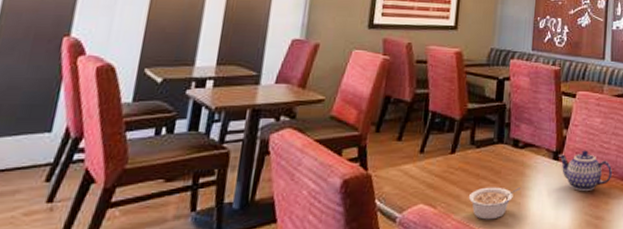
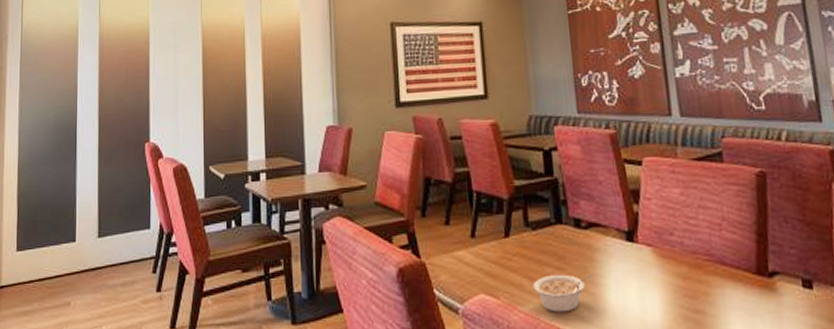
teapot: present [558,150,613,192] -> none [631,228,708,280]

